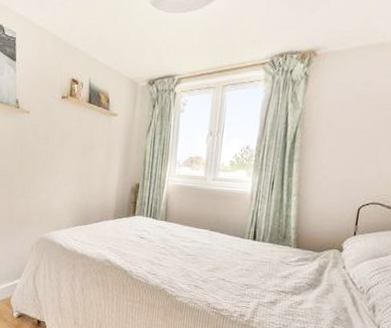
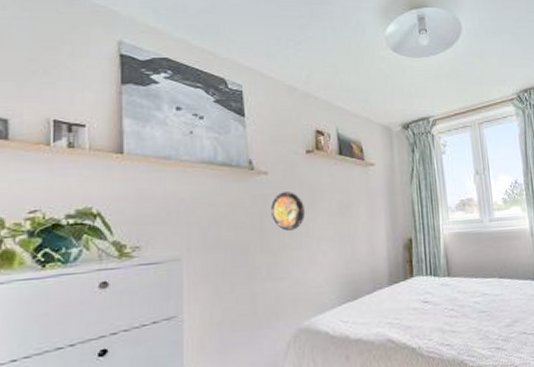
decorative plate: none [29,130,56,162] -> present [271,192,306,231]

